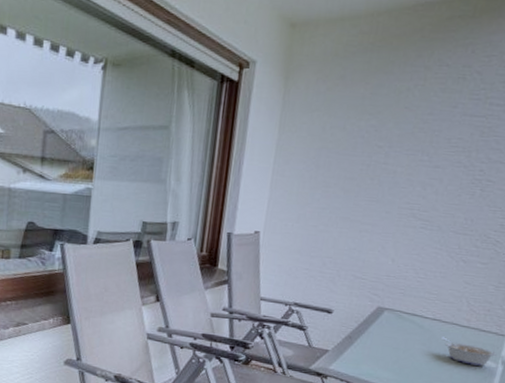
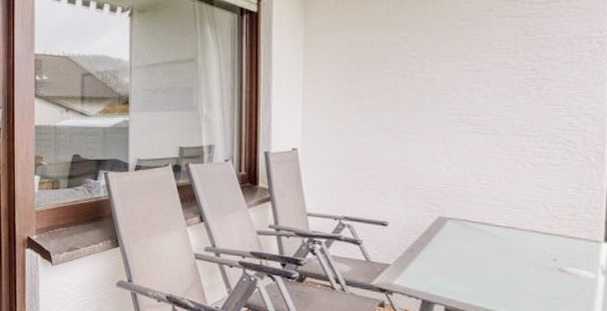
legume: present [441,337,497,366] -> none [521,246,594,277]

